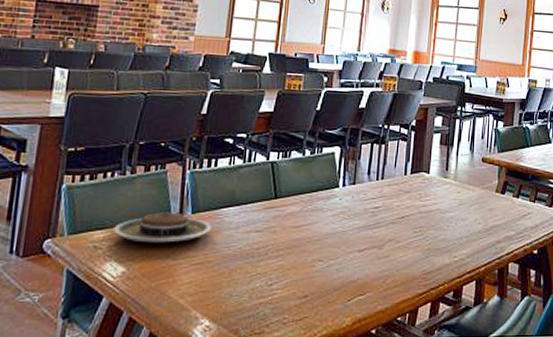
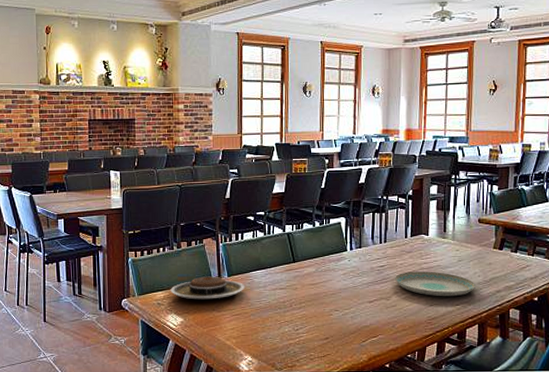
plate: none [389,215,475,247] -> present [394,271,475,297]

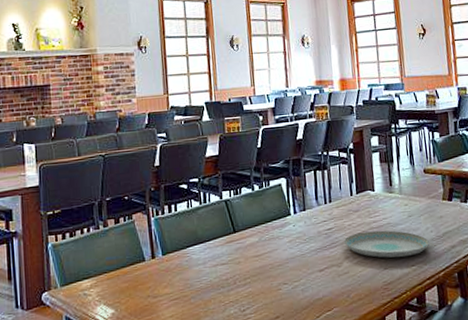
plate: present [170,276,246,300] -> none [98,256,183,286]

